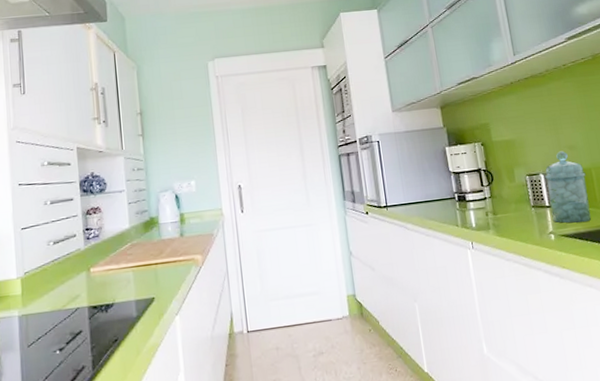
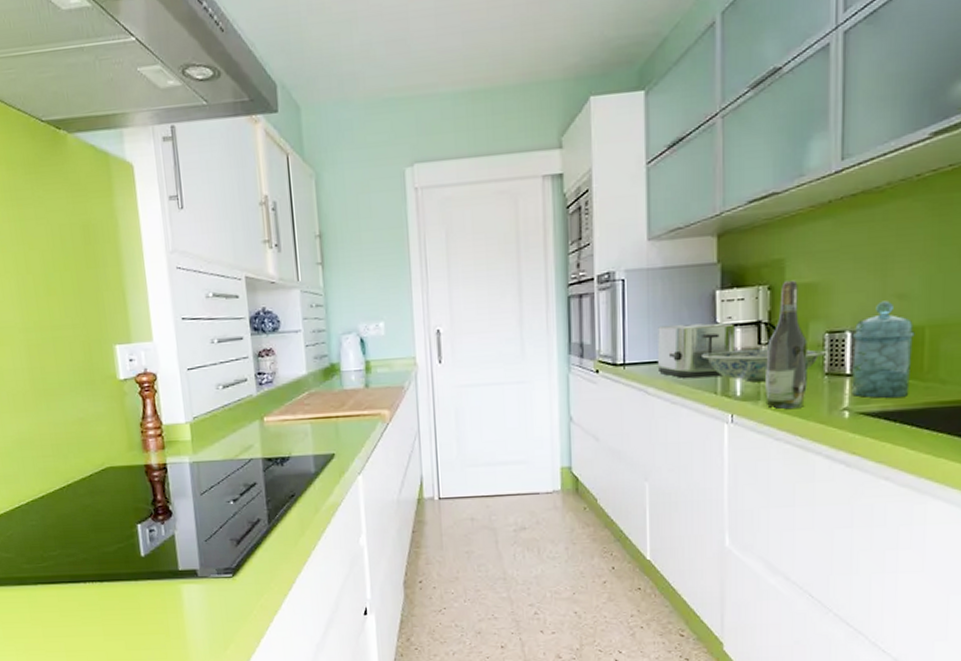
toaster: none [408,171,466,215] -> present [657,322,734,378]
ceramic bowl: none [443,188,529,217] -> present [702,349,826,384]
wine bottle: none [488,138,522,236] -> present [764,280,808,409]

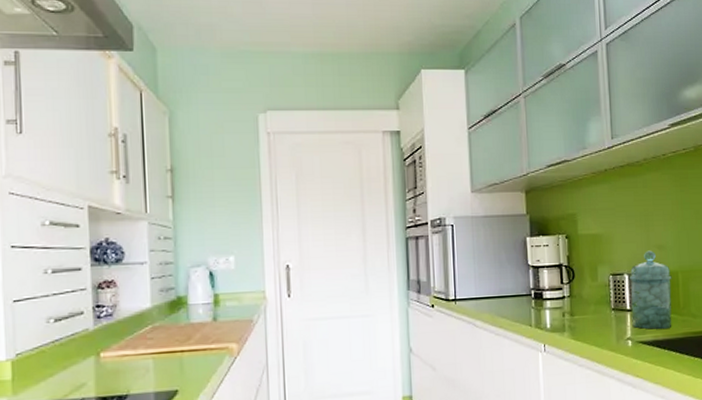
toaster: present [657,322,734,378] -> none [482,265,543,312]
ceramic bowl: present [702,349,826,384] -> none [518,288,611,317]
wine bottle: present [764,280,808,409] -> none [567,231,600,339]

